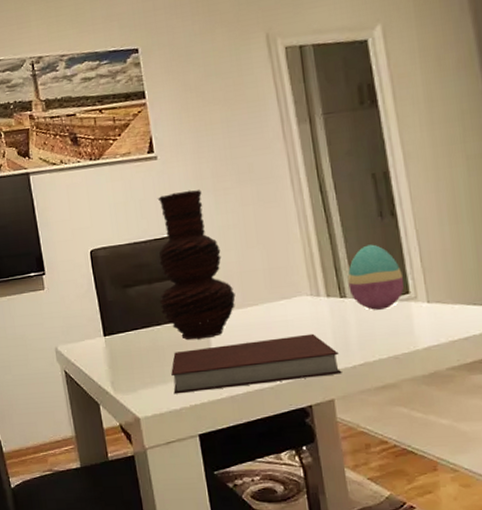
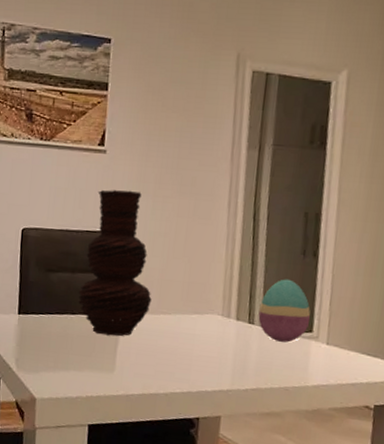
notebook: present [171,333,342,394] -> none [73,343,235,394]

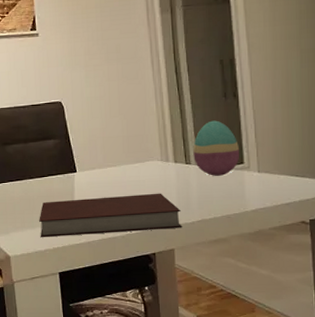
notebook: none [73,343,235,394] -> present [39,193,183,238]
vase: present [78,189,152,337] -> none [32,64,98,193]

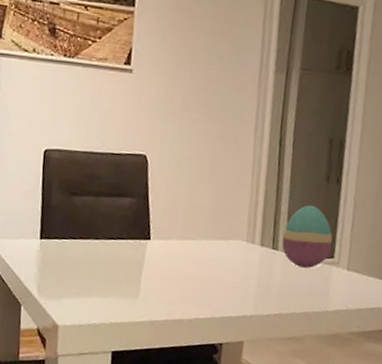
notebook: present [39,193,183,238] -> none [97,268,258,320]

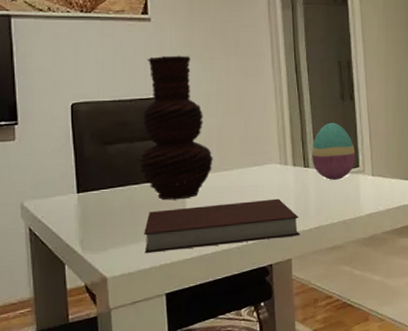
notebook: none [97,268,258,320] -> present [144,198,300,254]
vase: none [102,110,177,262] -> present [138,55,213,201]

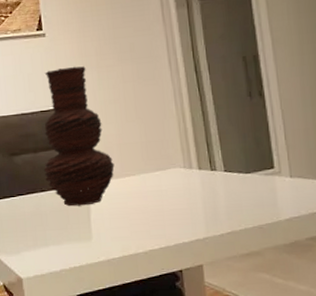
notebook: present [144,198,300,254] -> none [53,203,211,257]
decorative egg: present [312,122,356,180] -> none [218,122,270,183]

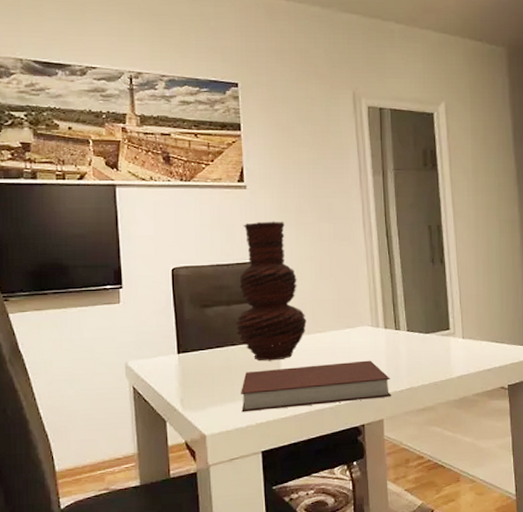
notebook: none [53,203,211,257] -> present [241,360,392,413]

